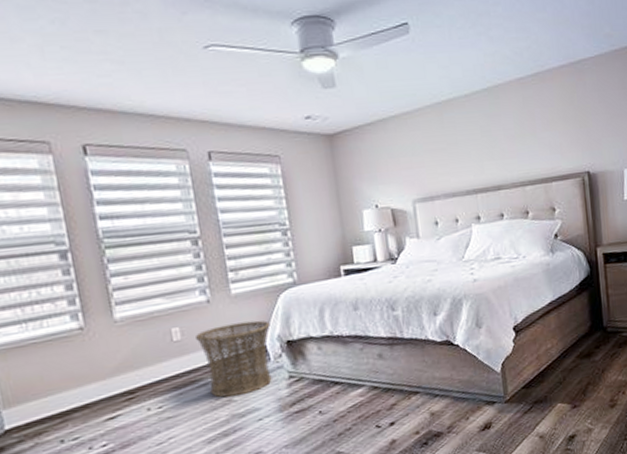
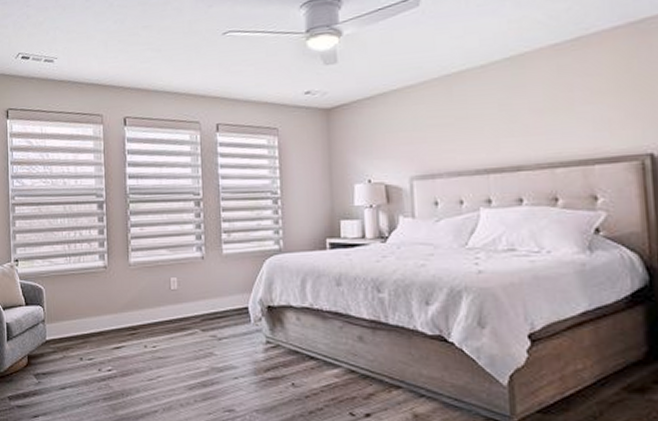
basket: present [194,320,272,398] -> none [188,281,254,350]

